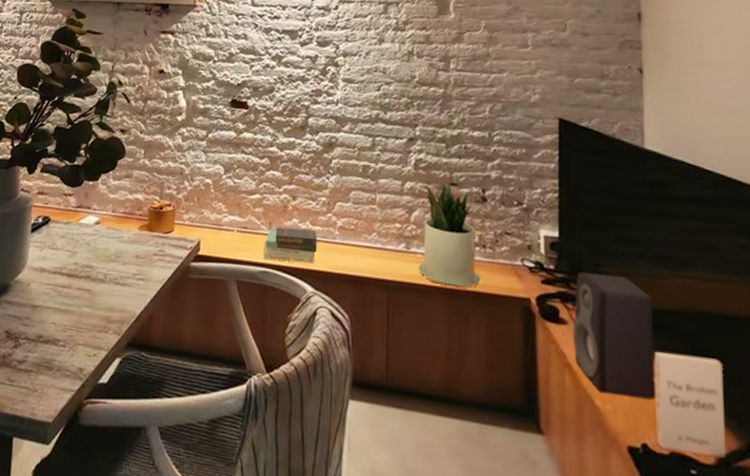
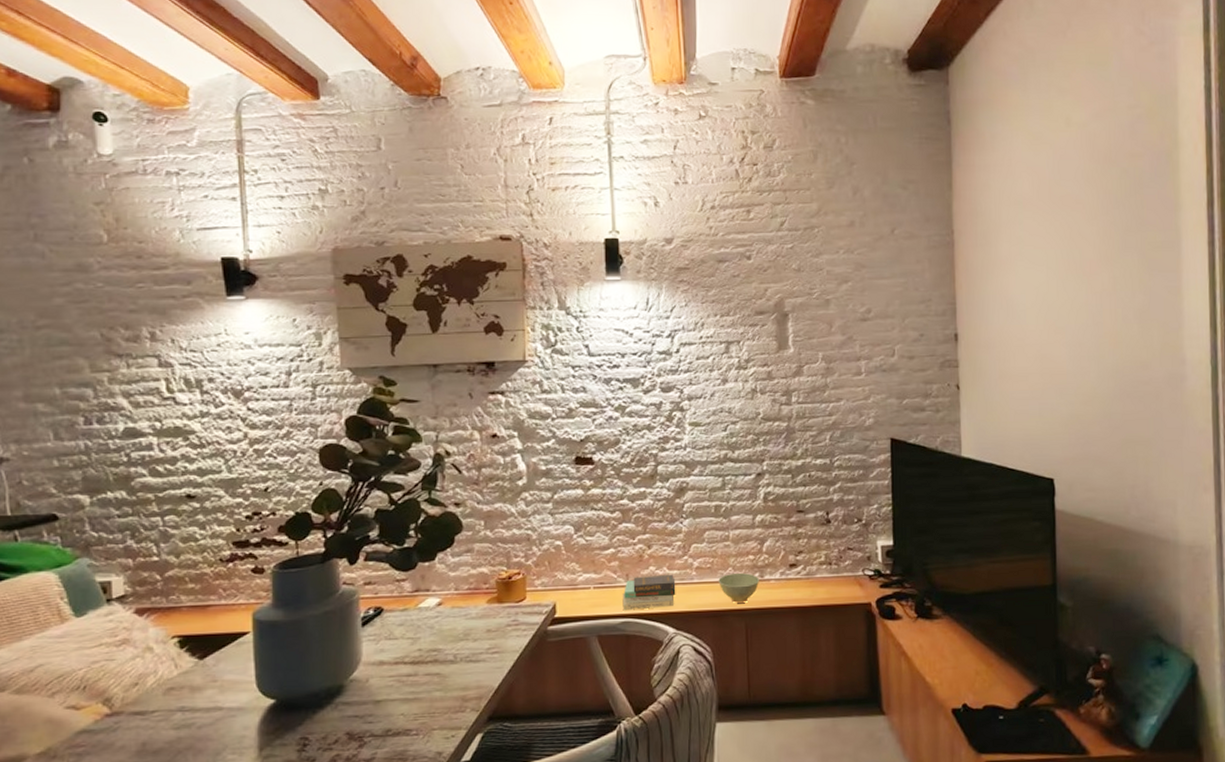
bowl: none [361,239,406,273] -> present [718,573,760,603]
planter: present [418,183,482,289] -> none [772,510,829,605]
speaker: present [572,272,656,400] -> none [906,570,973,671]
book: present [655,352,726,459] -> none [972,624,1024,706]

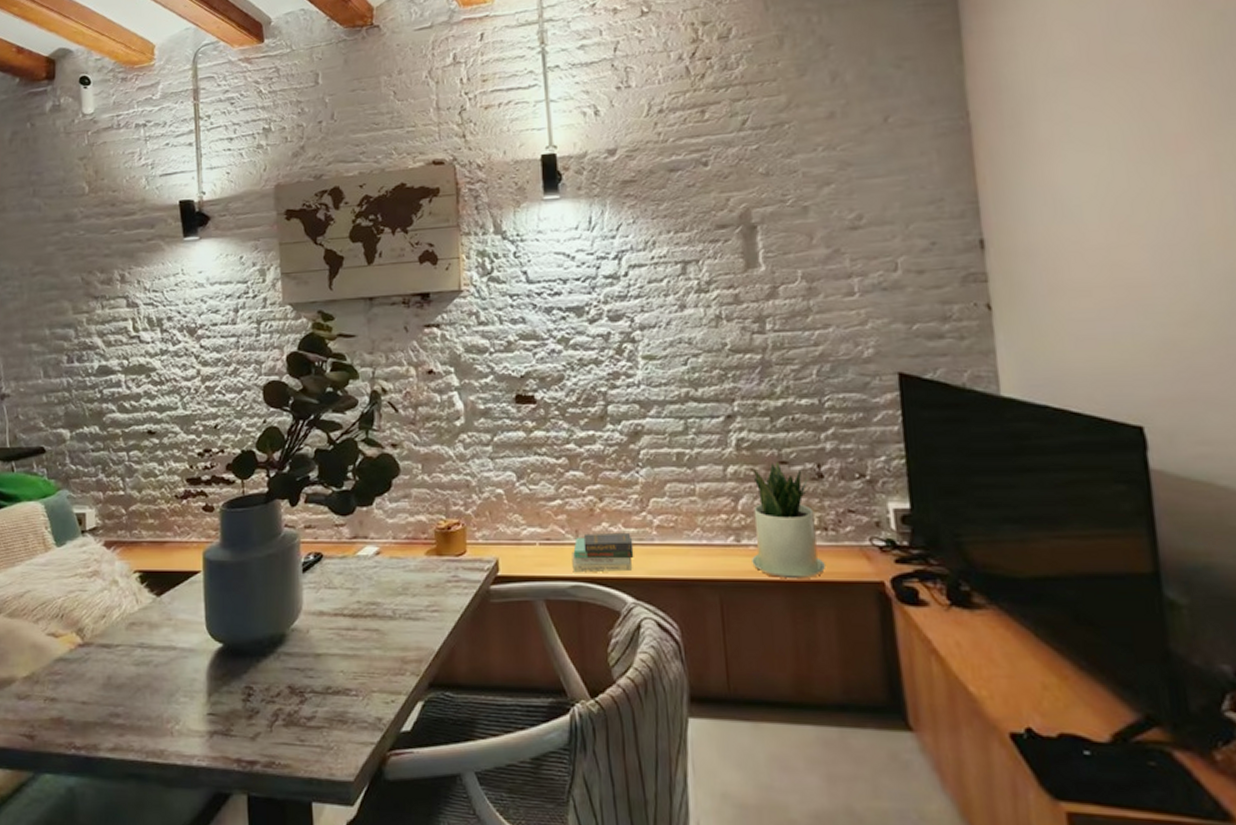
bowl: present [718,573,760,603] -> none [684,536,736,572]
planter: none [772,510,829,605] -> present [752,461,826,579]

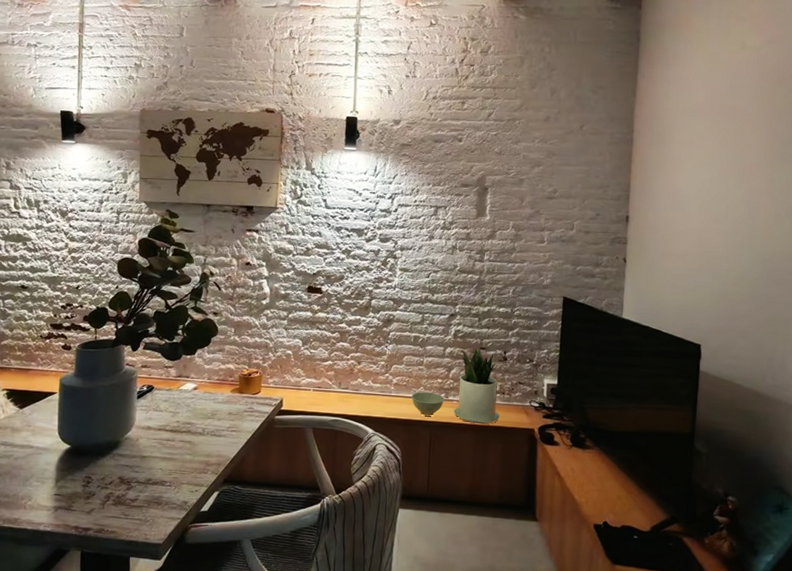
books: present [572,532,634,573] -> none [334,385,378,413]
bowl: none [684,536,736,572] -> present [411,392,445,416]

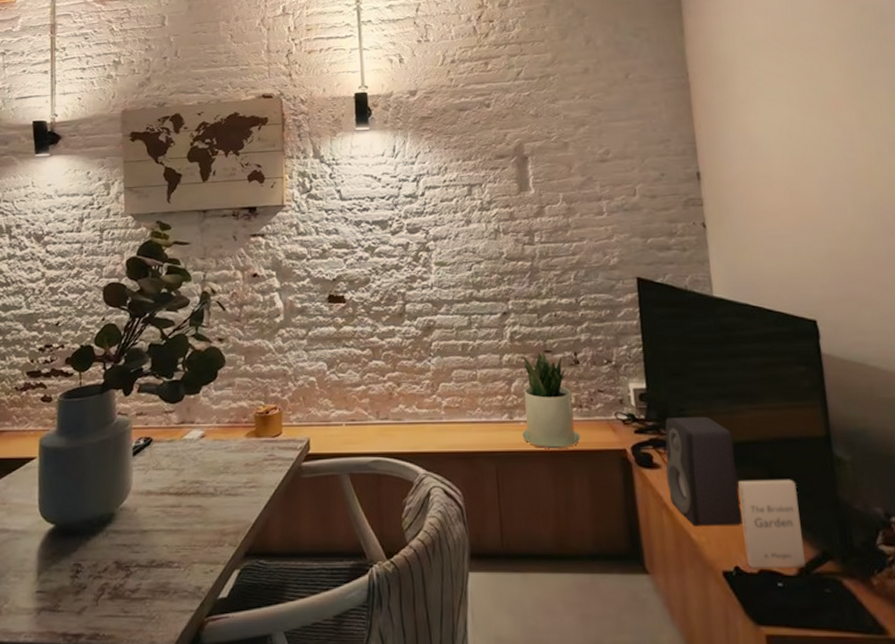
bowl: present [411,392,445,416] -> none [467,414,509,445]
speaker: none [562,408,619,492] -> present [665,416,743,527]
book: none [613,460,661,527] -> present [738,479,805,569]

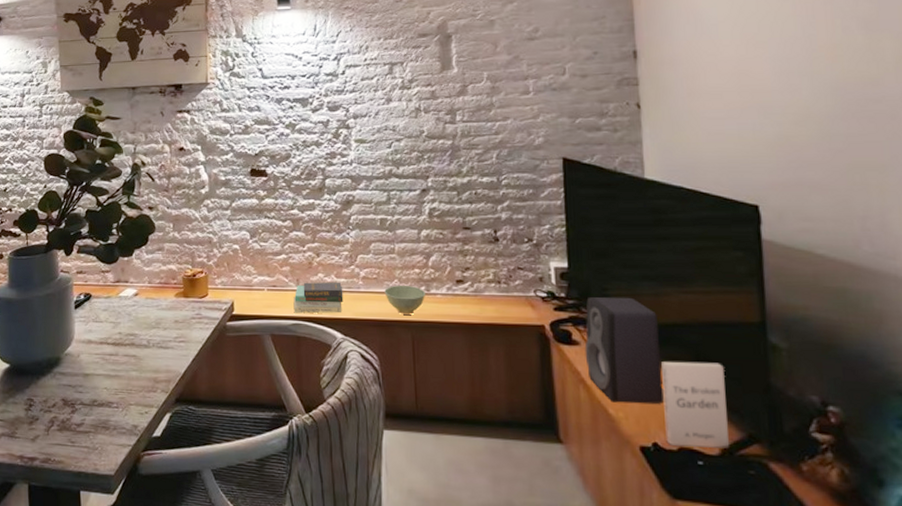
books: none [373,412,425,449] -> present [293,282,344,314]
bowl: none [467,414,509,445] -> present [384,285,426,315]
planter: present [522,350,581,449] -> none [439,227,499,322]

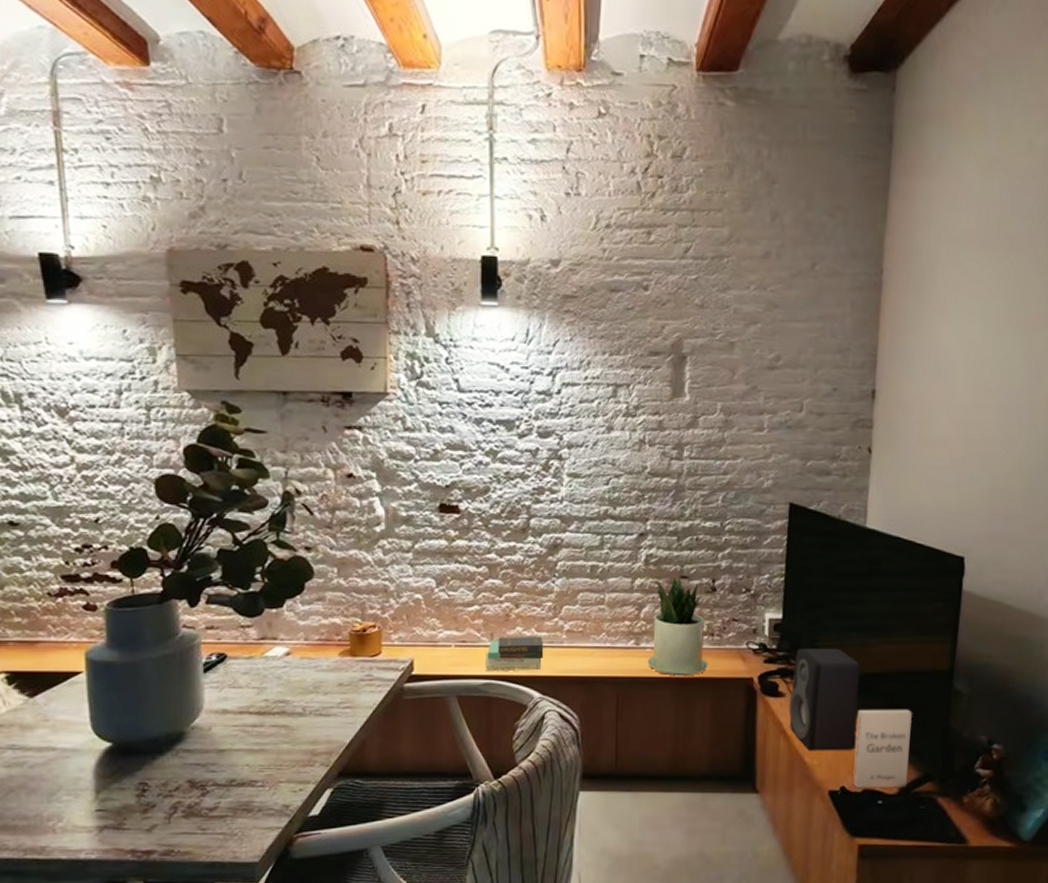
bowl: present [384,285,426,315] -> none [590,639,635,670]
planter: none [439,227,499,322] -> present [647,576,709,676]

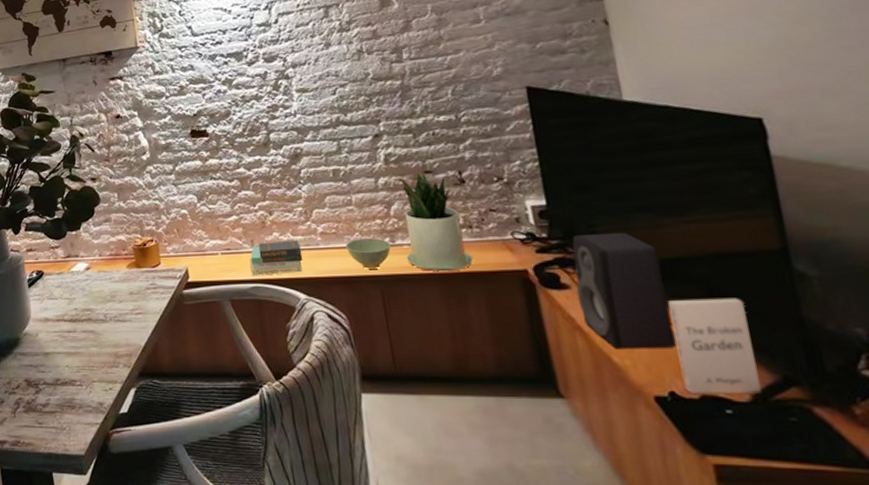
bowl: none [590,639,635,670] -> present [345,238,392,269]

